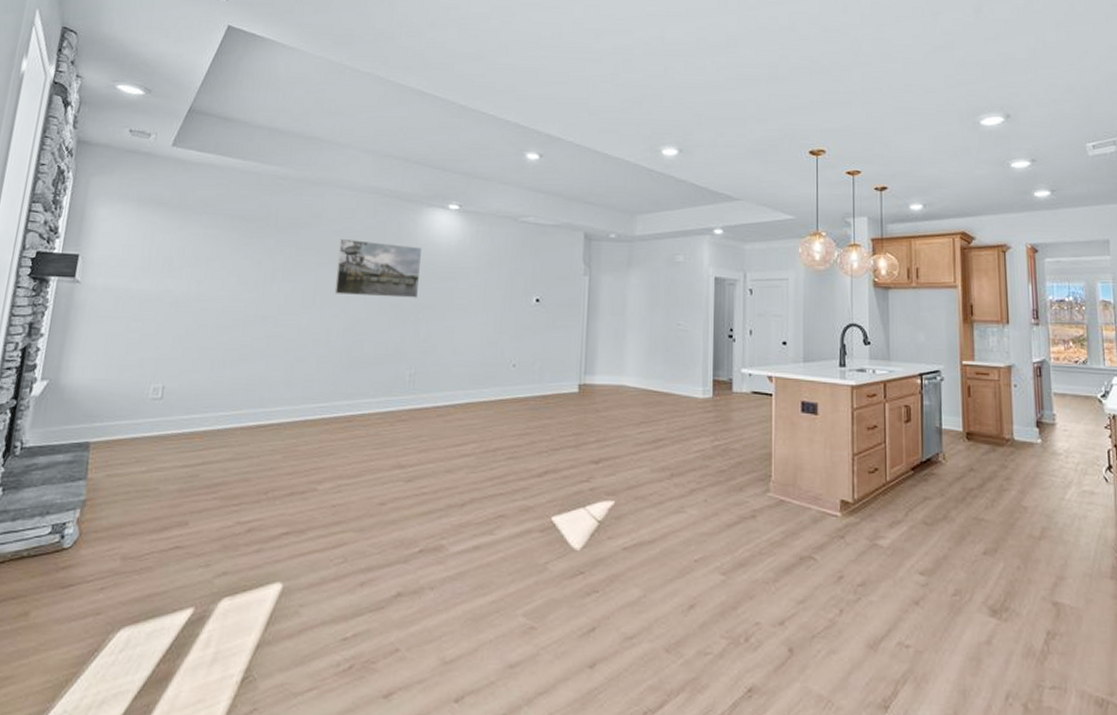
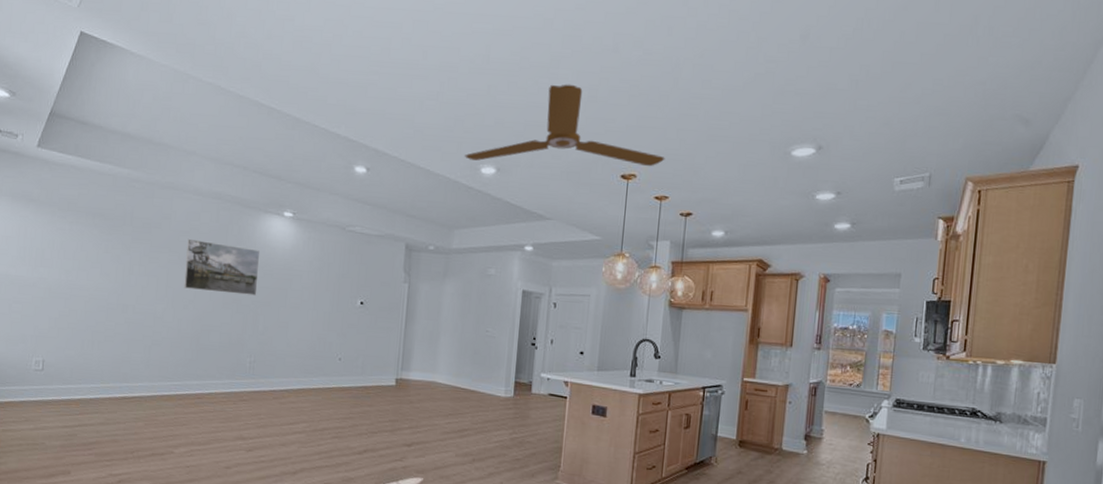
ceiling fan: none [644,62,853,142] -> present [465,84,665,167]

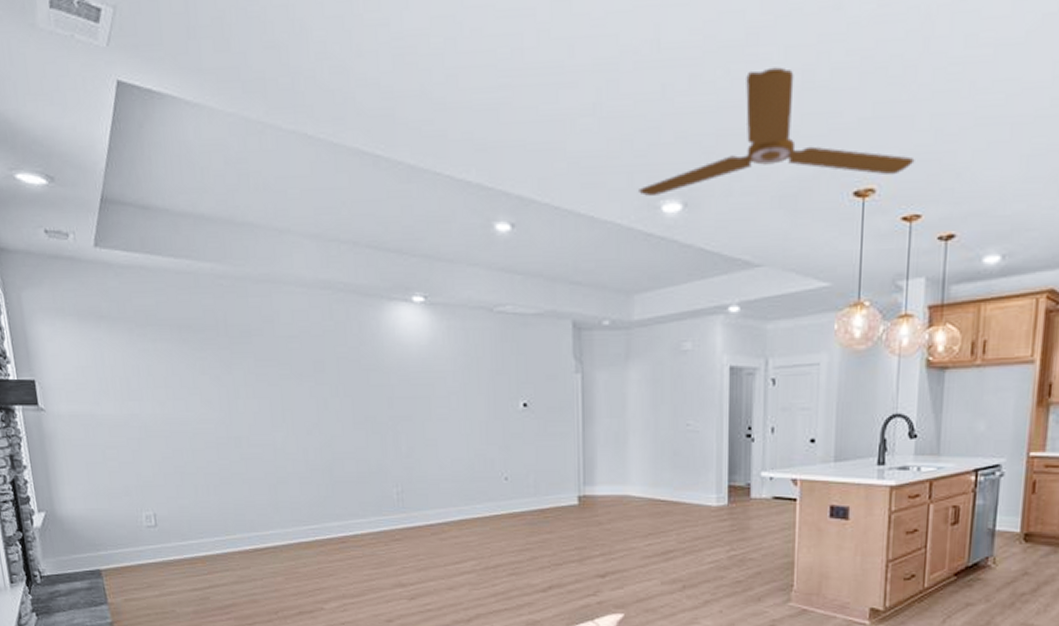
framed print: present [184,238,260,296] -> none [298,345,394,410]

